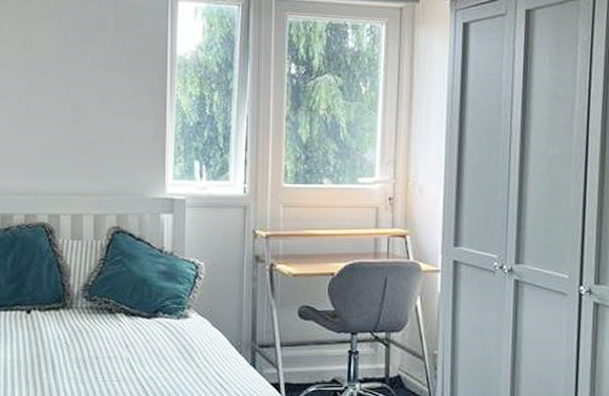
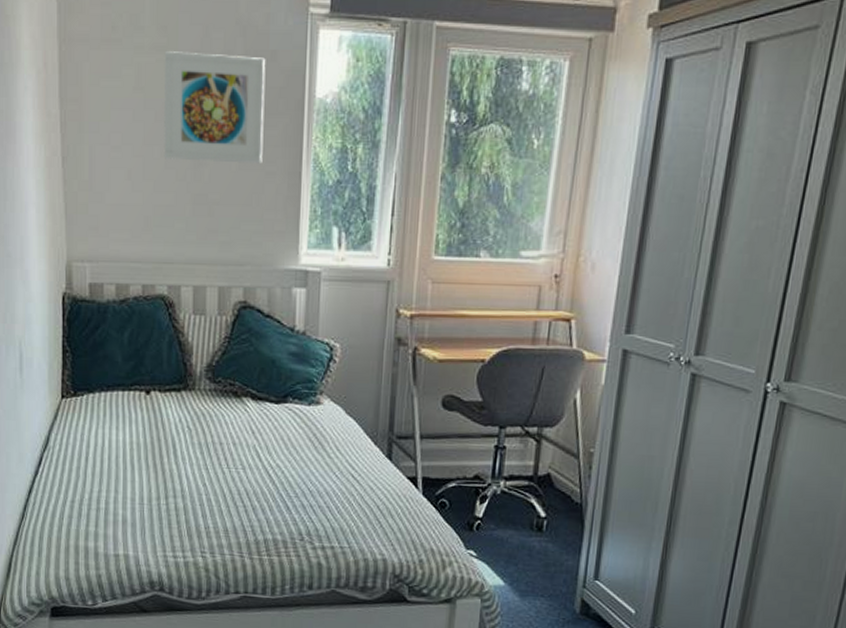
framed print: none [45,20,134,109] -> present [163,51,266,164]

